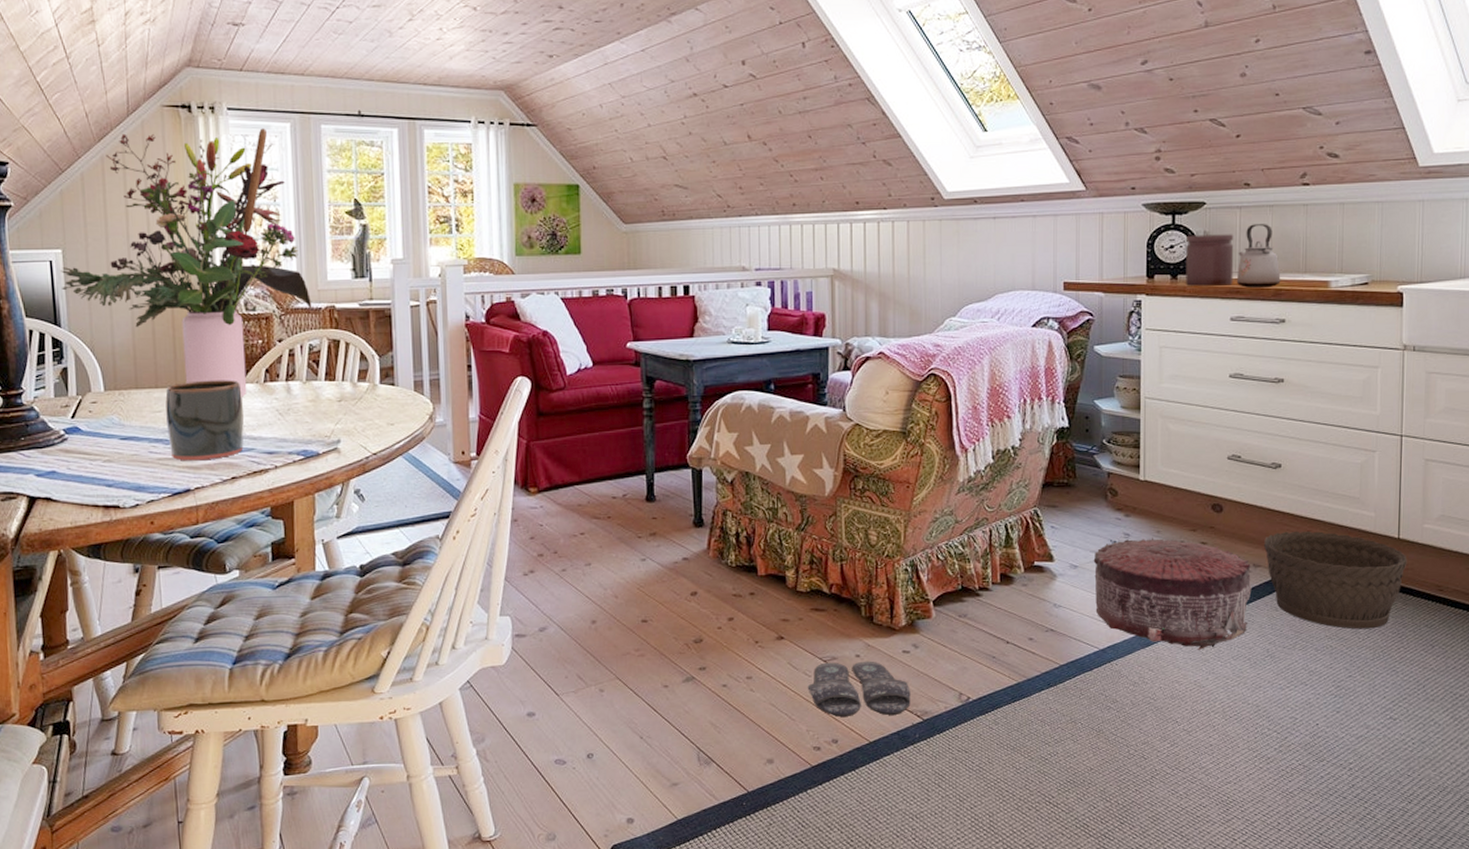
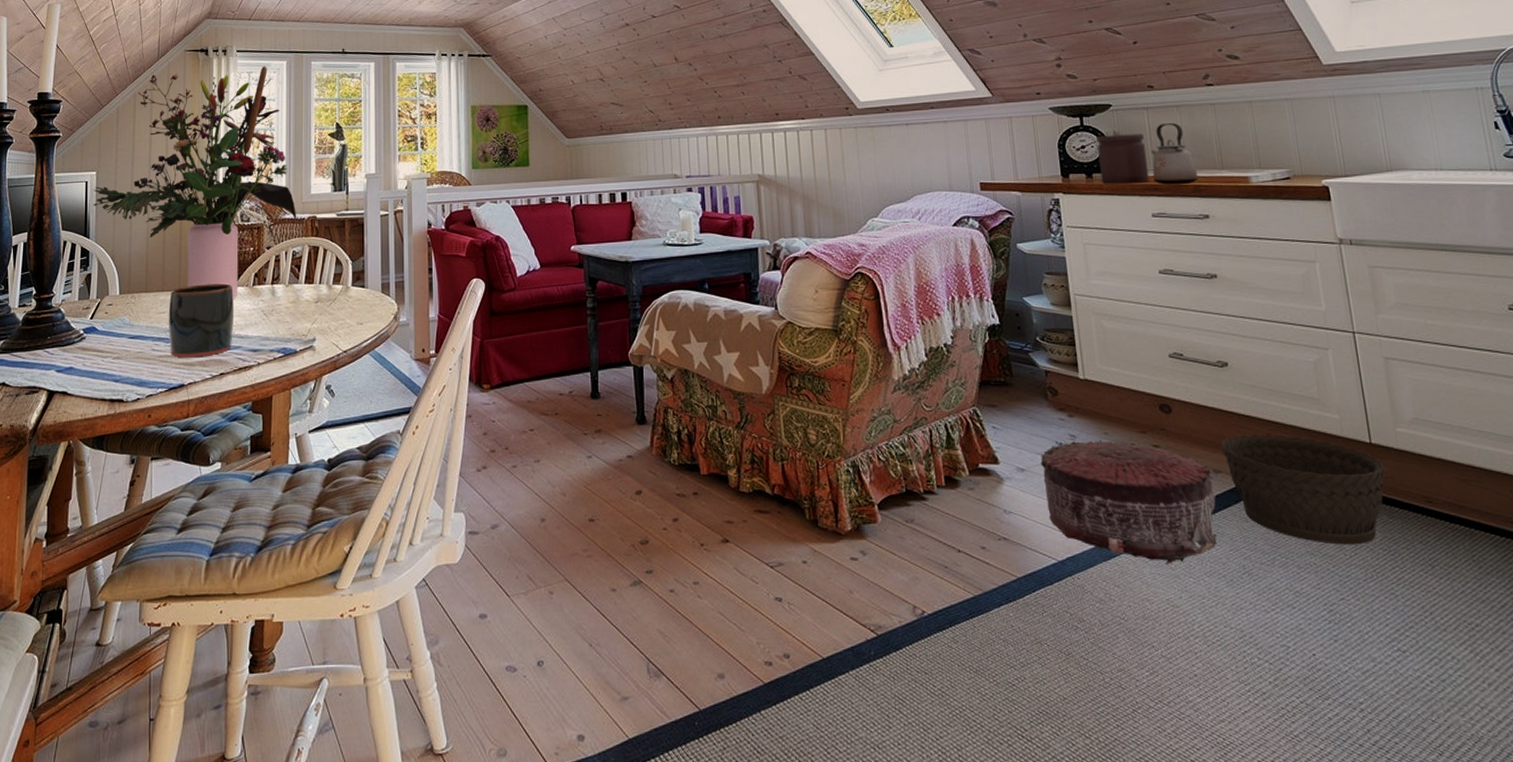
slippers: present [807,661,911,717] -> none [755,568,863,628]

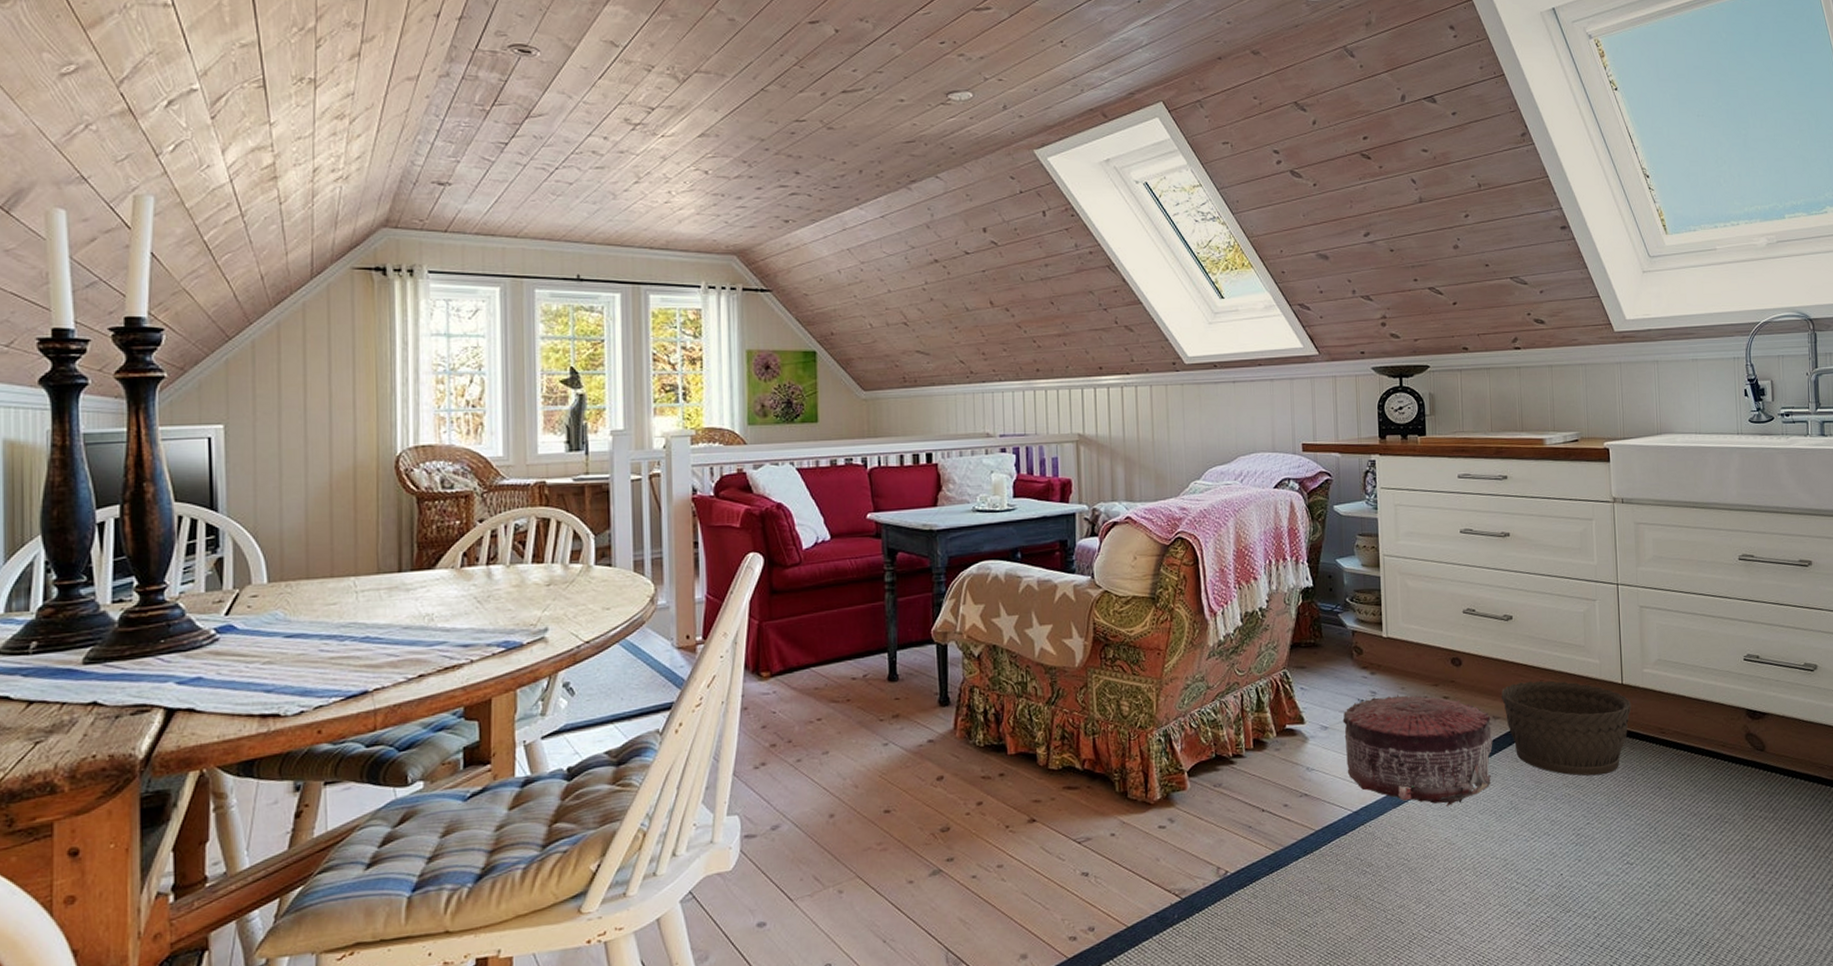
bouquet: present [93,66,297,299] -> none [221,293,520,585]
mug: present [168,283,235,358] -> none [341,565,437,659]
jar: present [1095,134,1150,185] -> none [1412,395,1458,447]
kettle: present [1150,123,1199,186] -> none [1461,386,1501,447]

